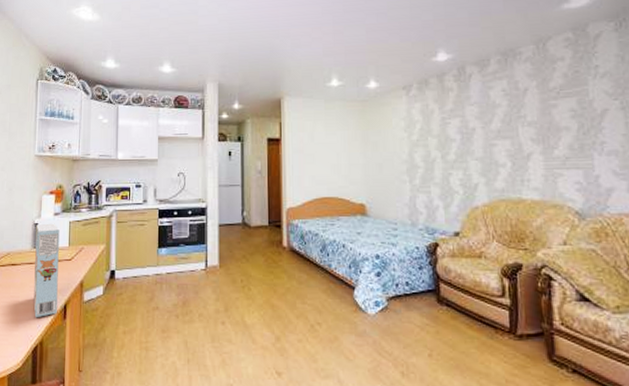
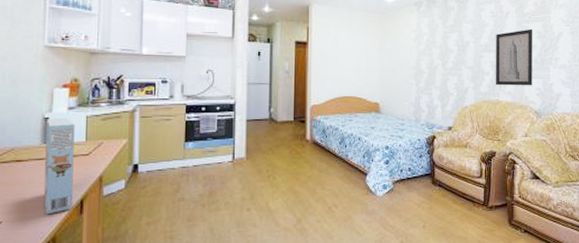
wall art: none [511,106,569,180] -> present [495,29,533,86]

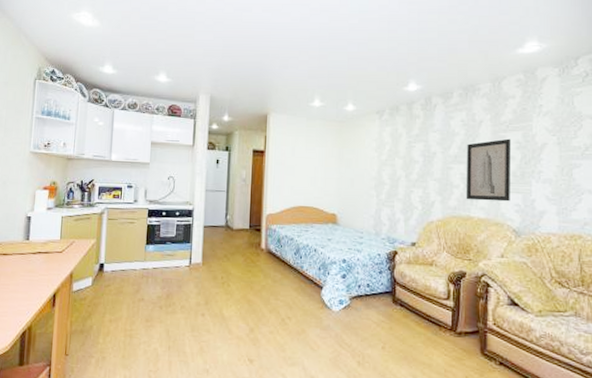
cereal box: present [44,117,75,215] -> none [23,217,52,305]

